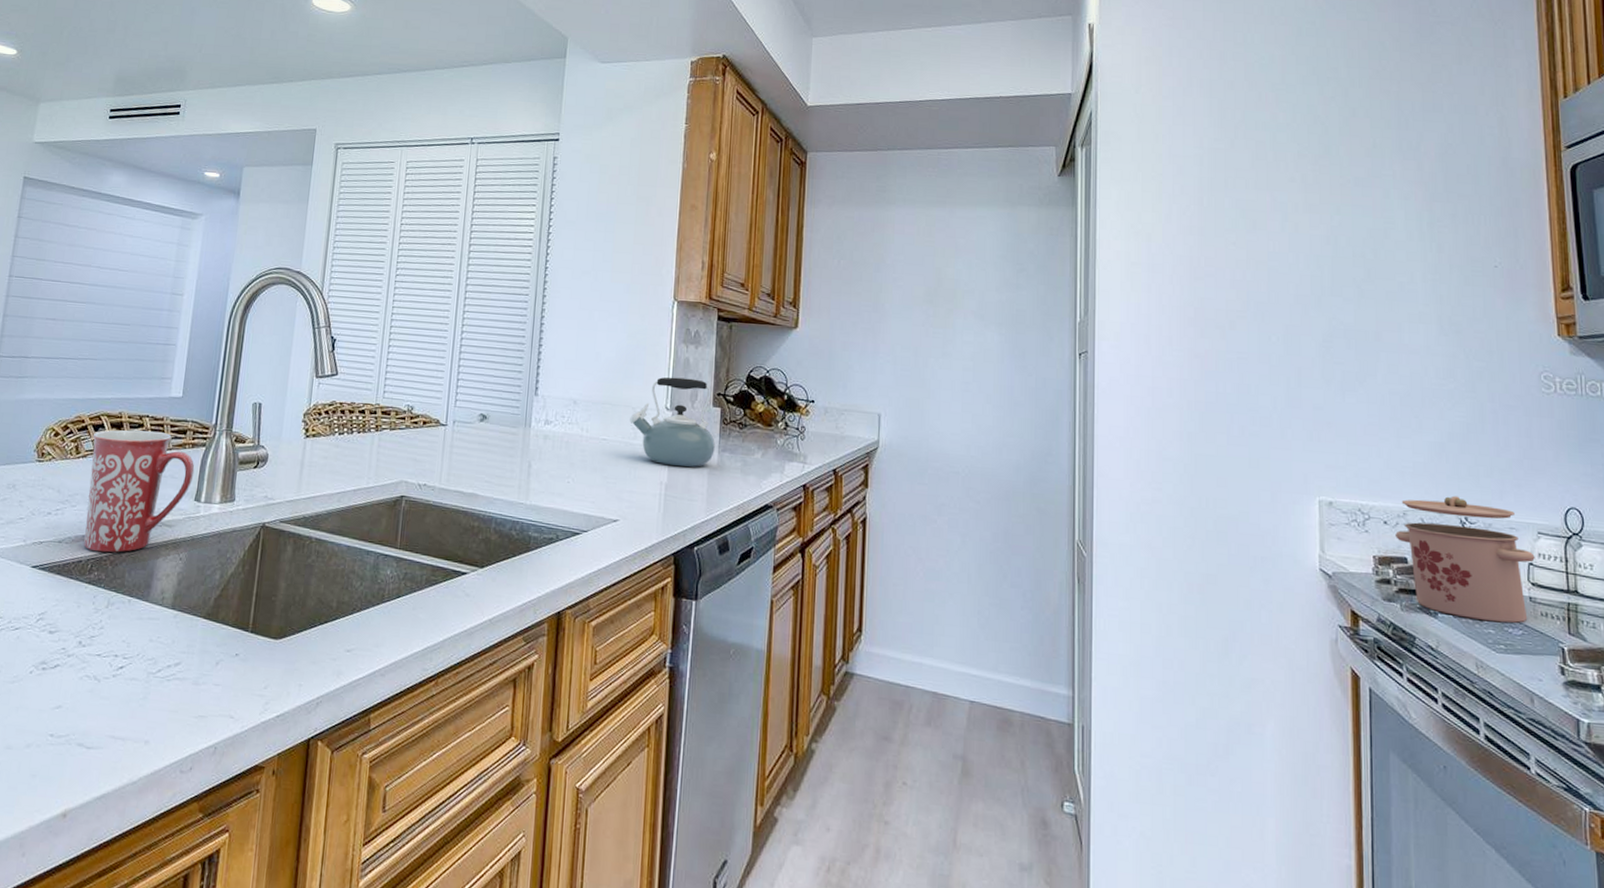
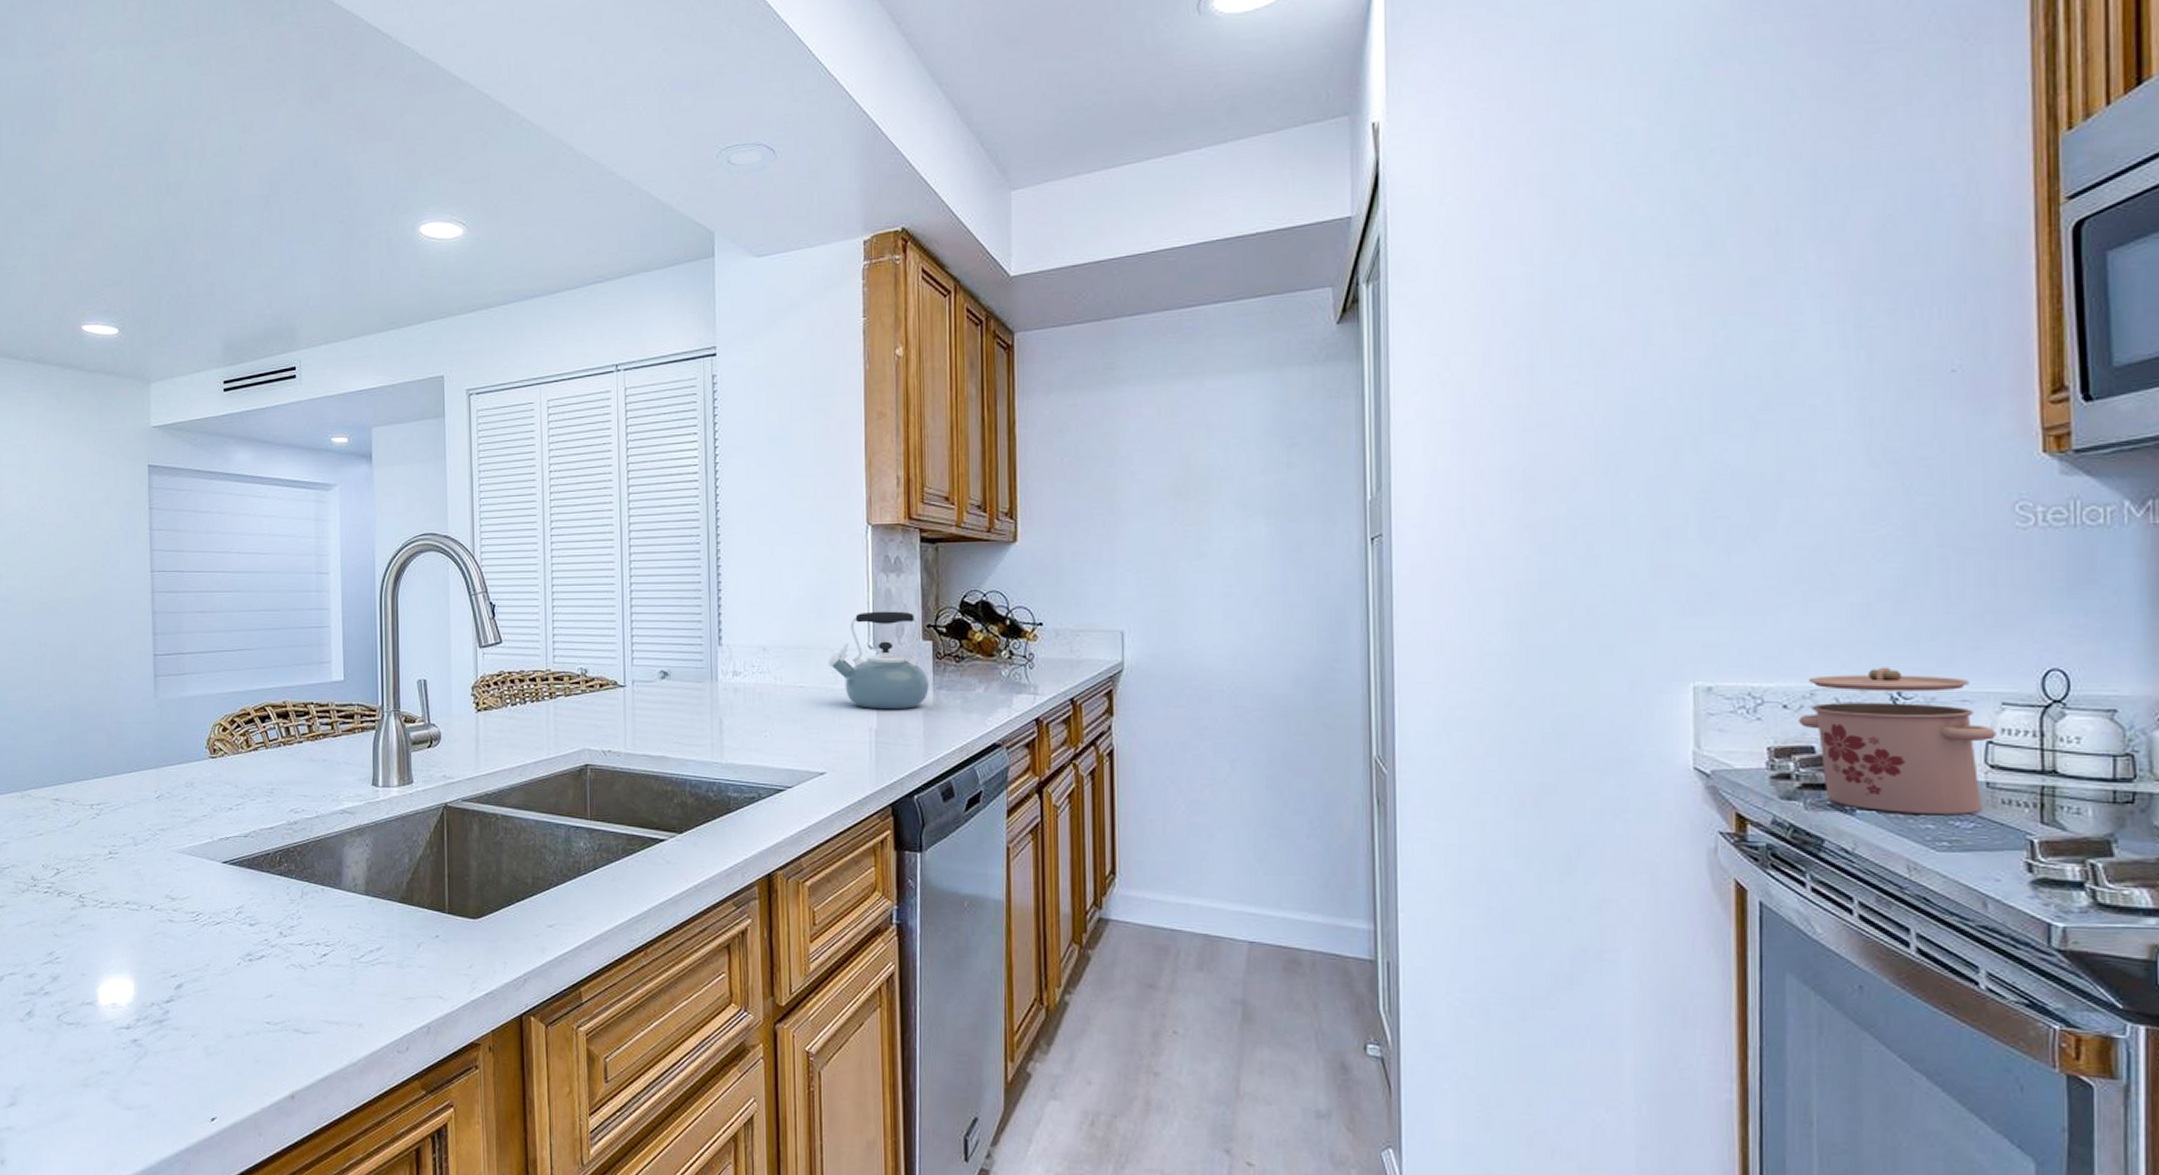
mug: present [83,429,195,553] -> none [260,717,368,844]

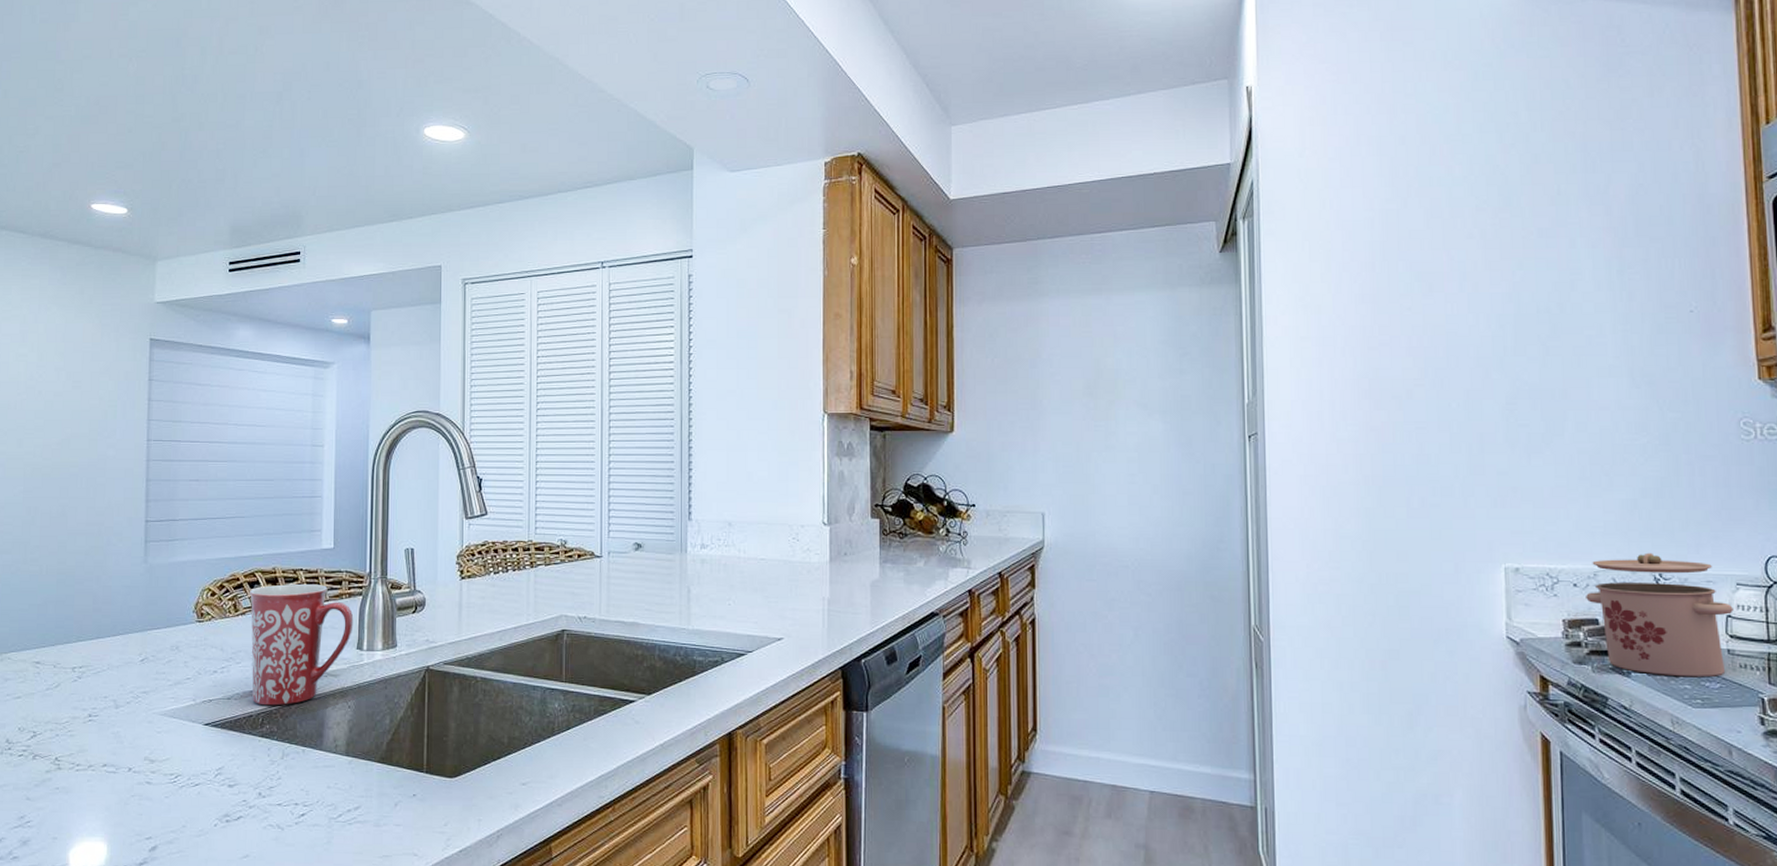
mug: none [260,717,368,844] -> present [249,583,354,706]
kettle: present [828,611,929,710] -> none [787,491,876,581]

